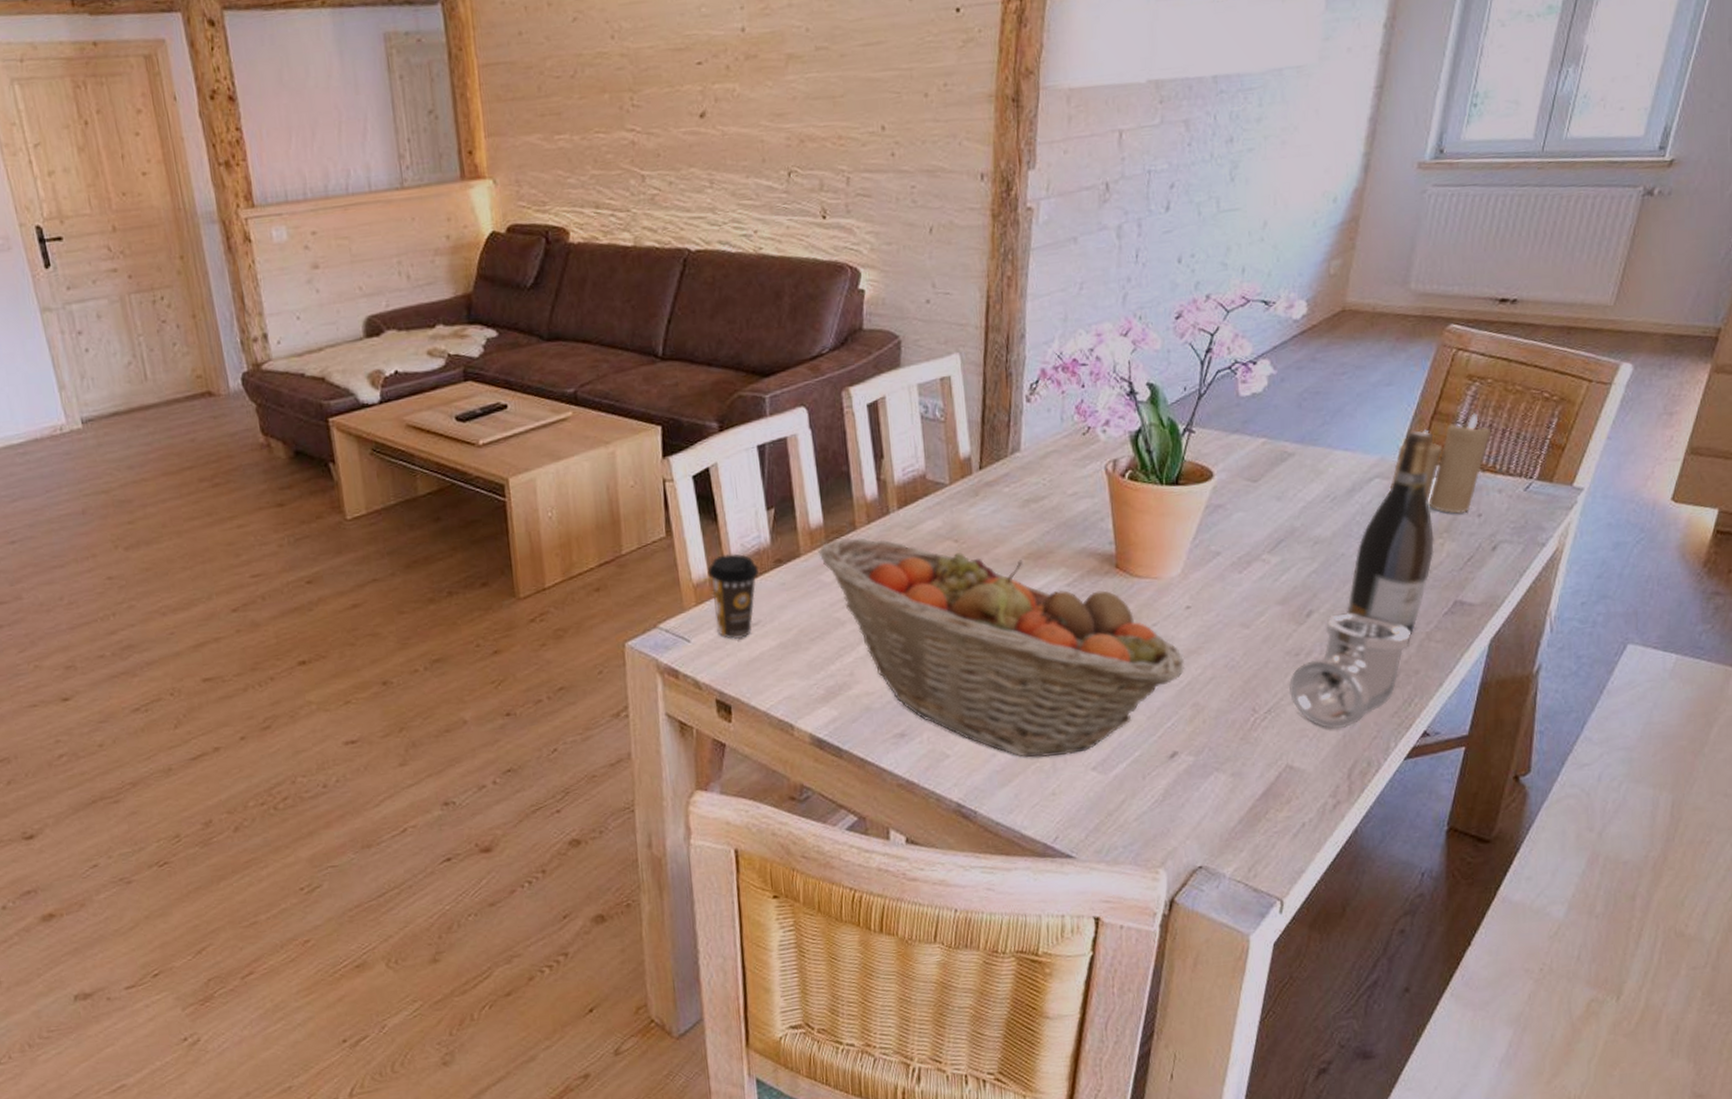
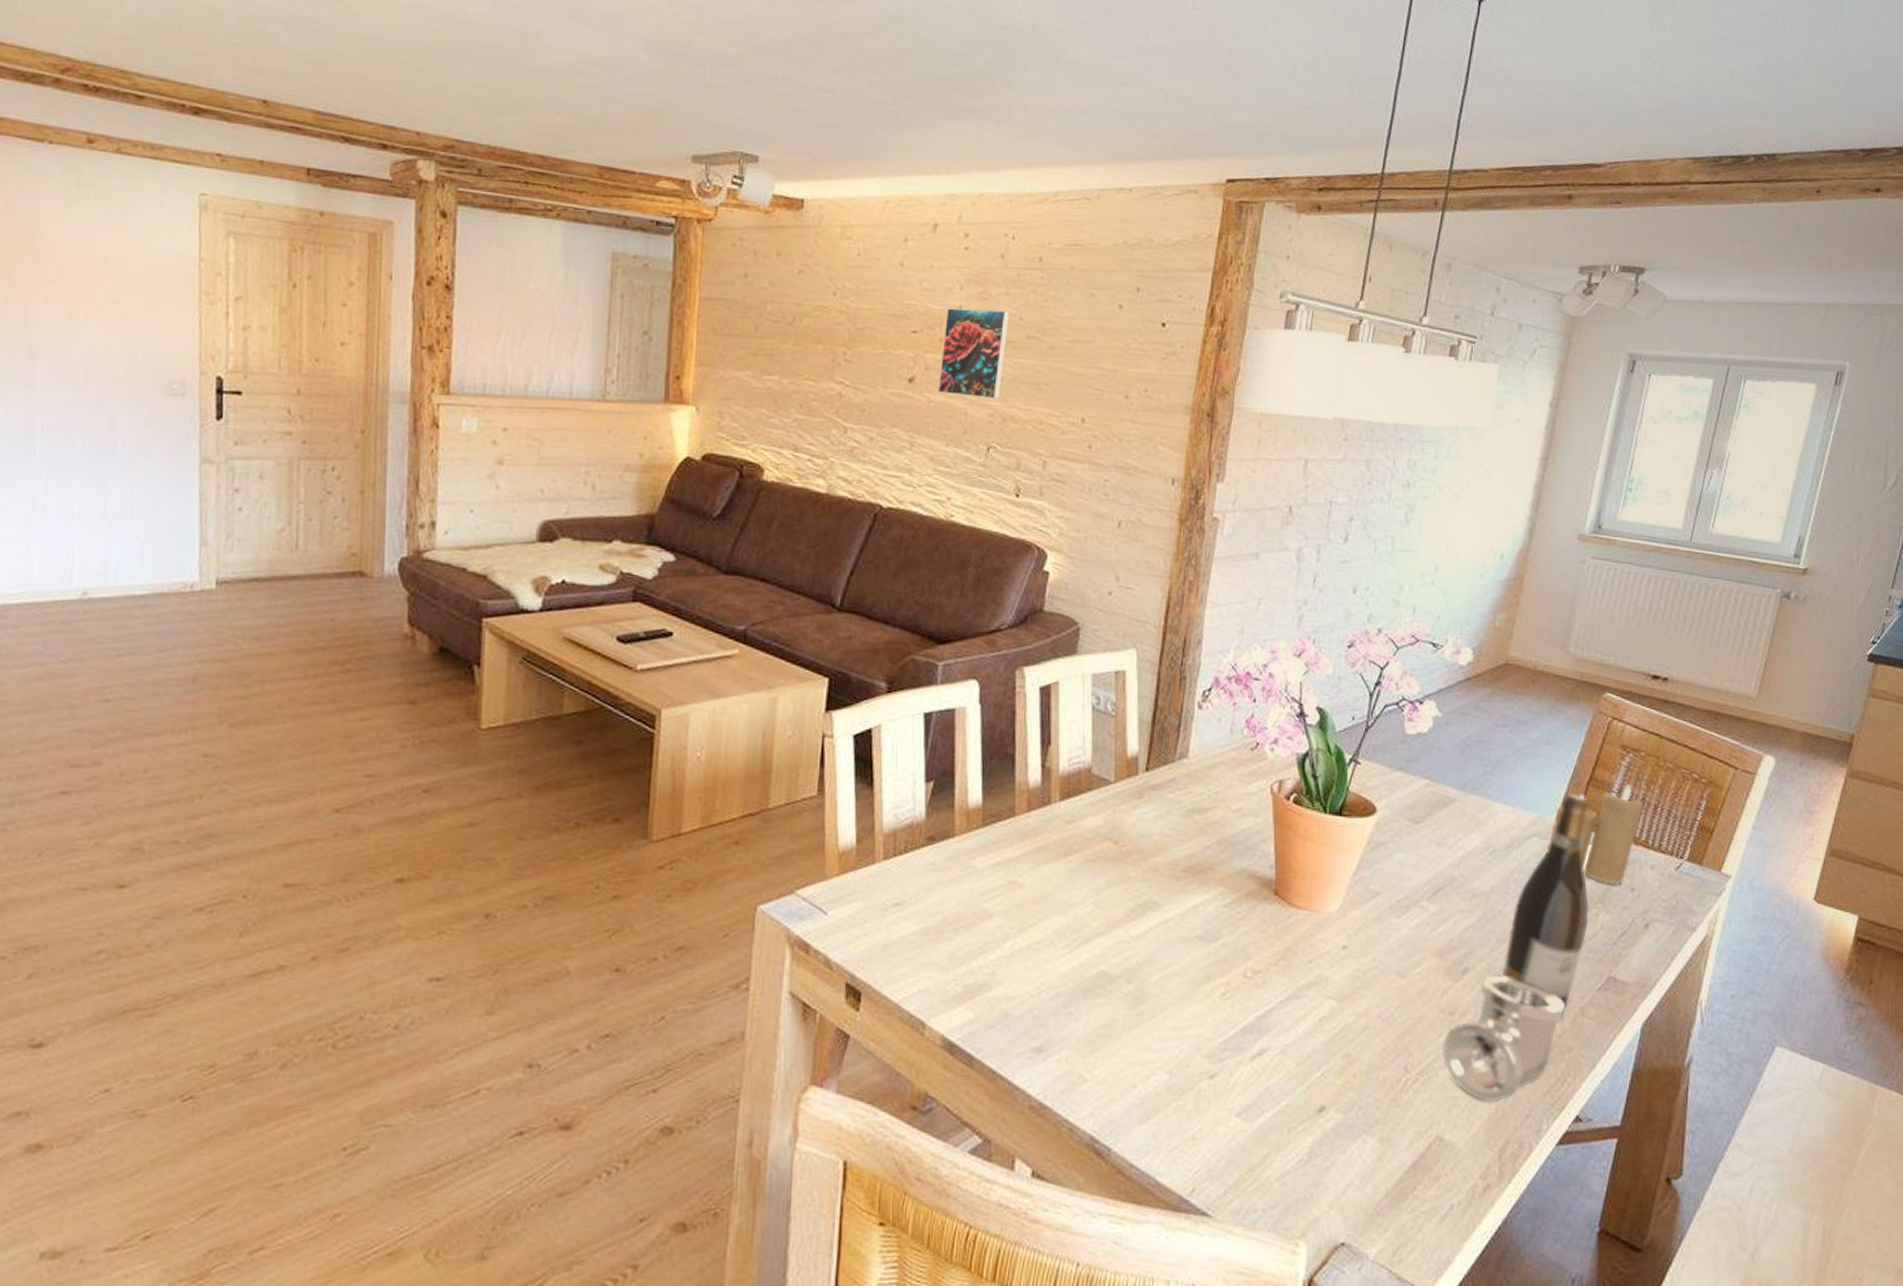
coffee cup: present [707,554,759,639] -> none [855,823,910,918]
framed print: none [729,23,796,124] -> present [938,308,1010,399]
fruit basket: present [818,537,1184,757] -> none [973,823,1337,1095]

